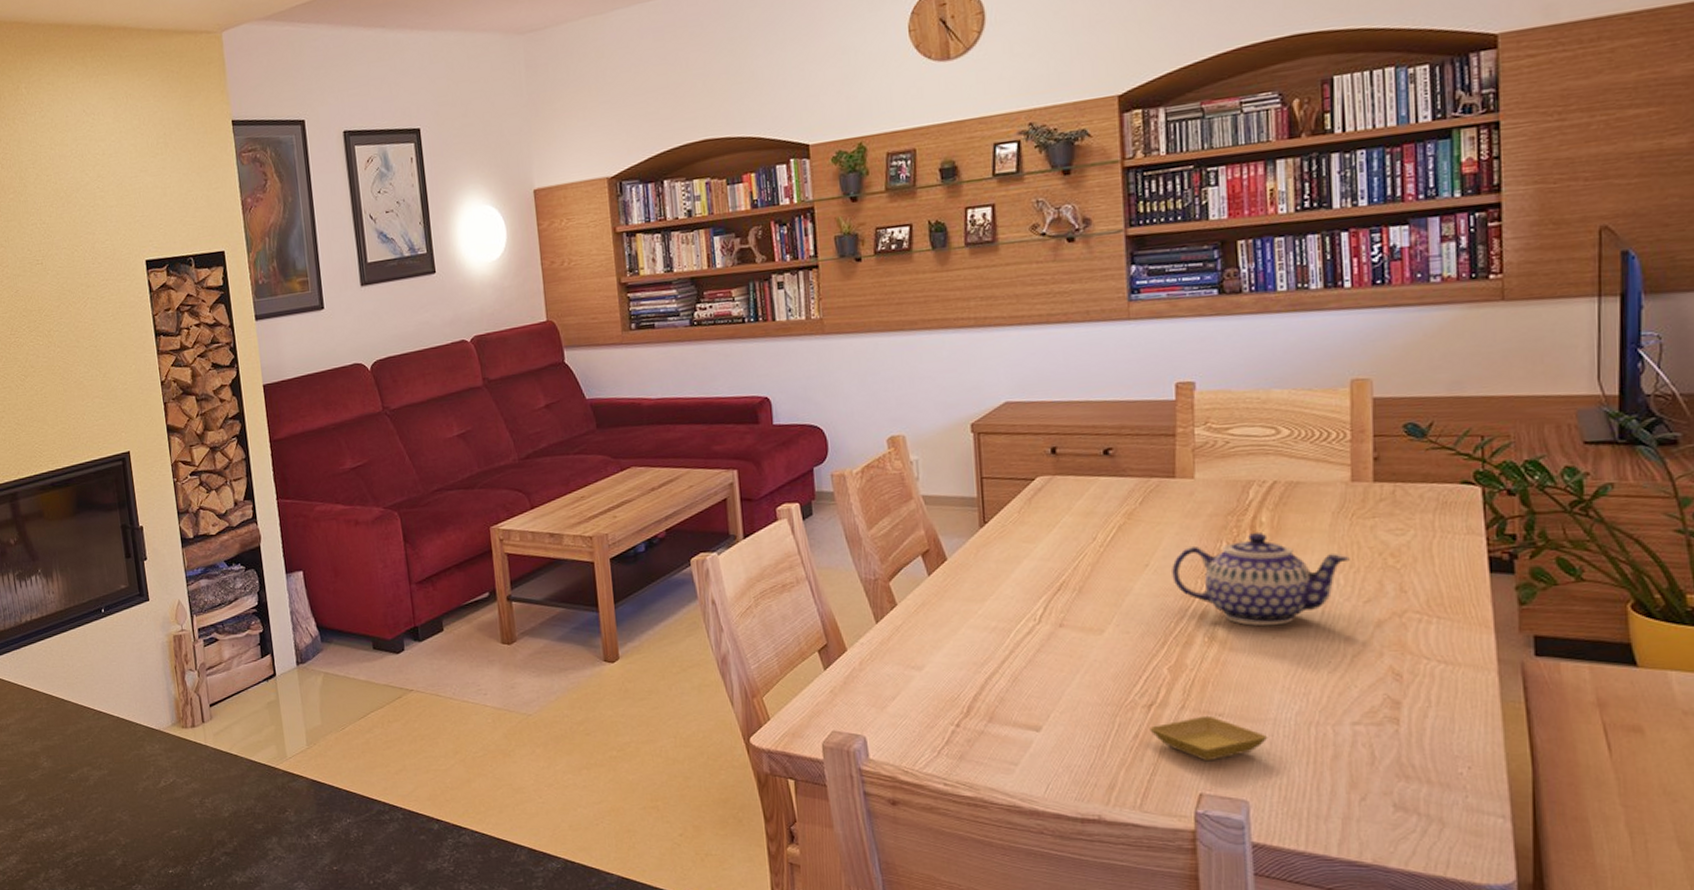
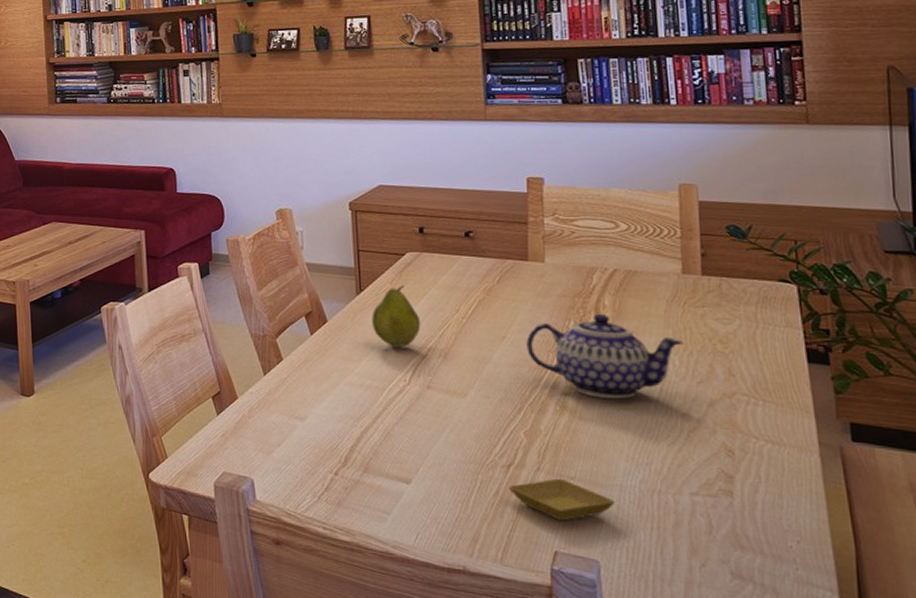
fruit: none [997,513,1053,584] -> present [371,285,421,348]

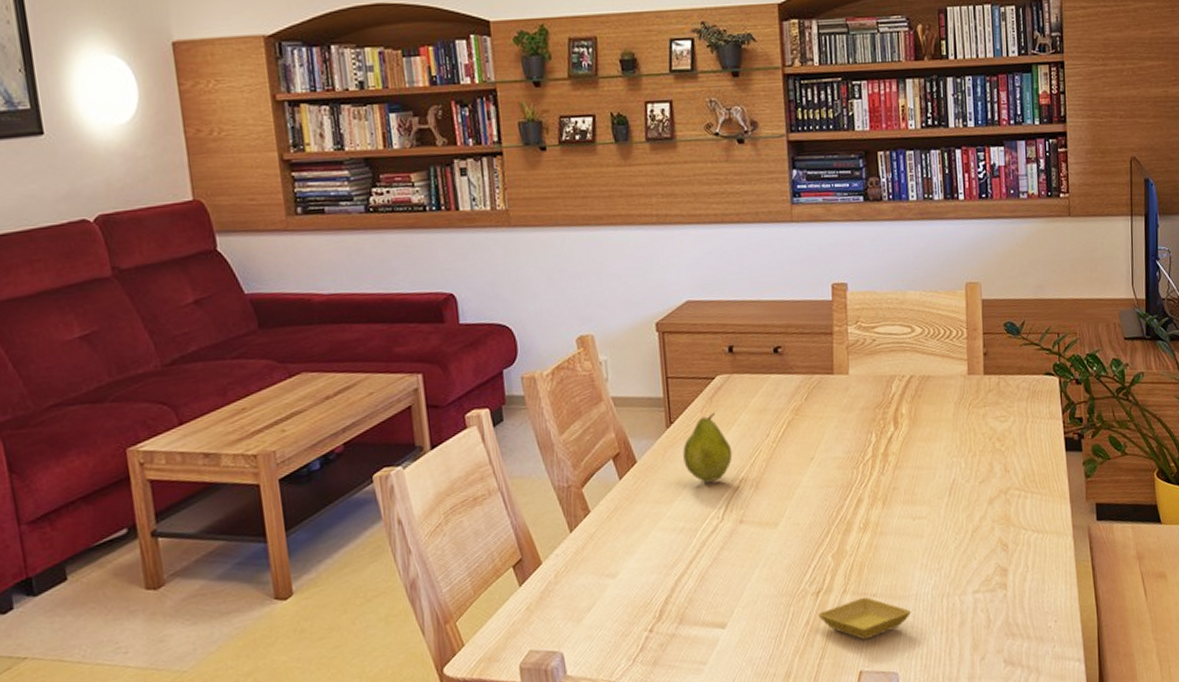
teapot: present [526,313,684,399] -> none [833,422,969,510]

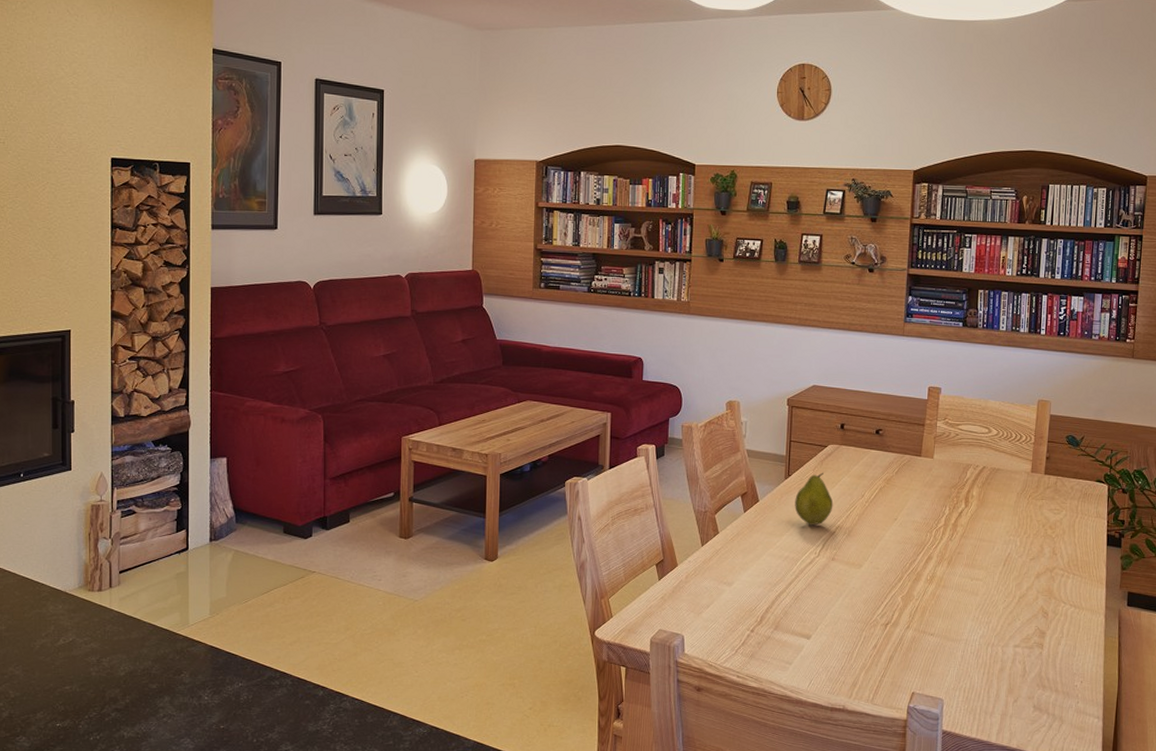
saucer: present [818,597,912,640] -> none [884,634,961,669]

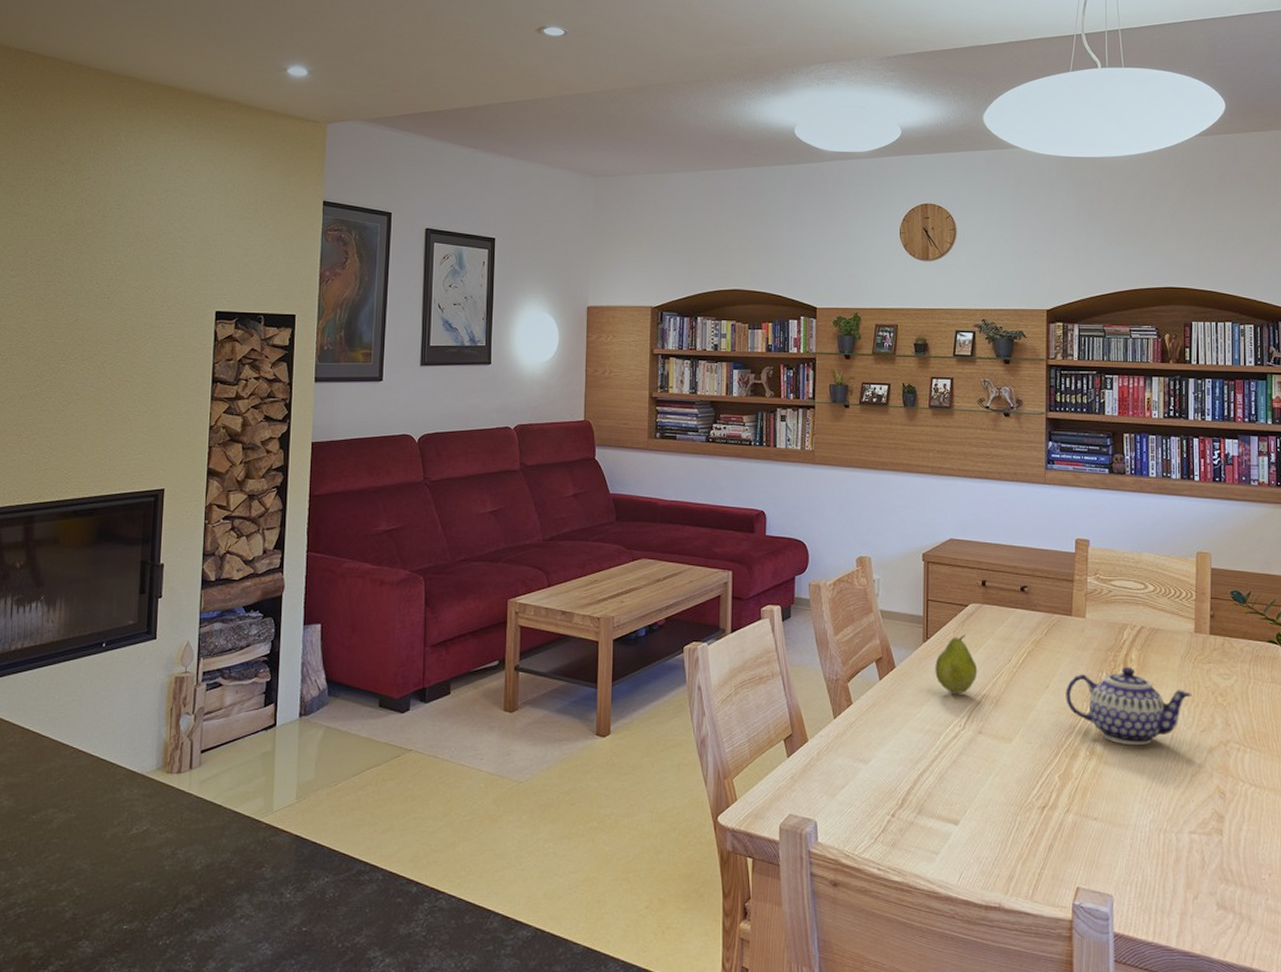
teapot: none [911,502,1025,572] -> present [1066,666,1192,746]

